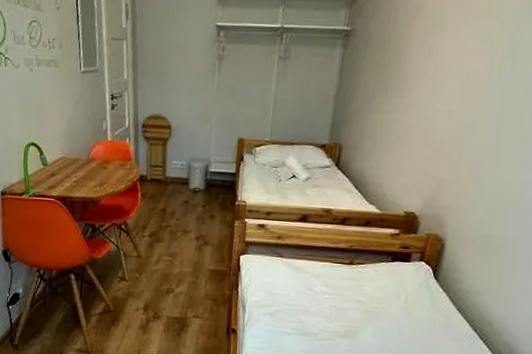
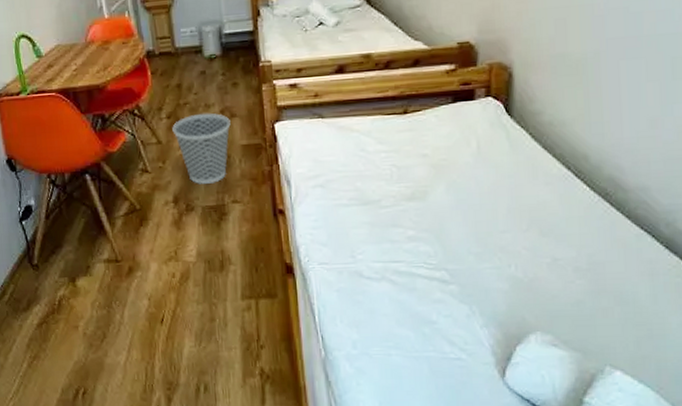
wastebasket: none [152,237,203,299] -> present [172,113,231,184]

